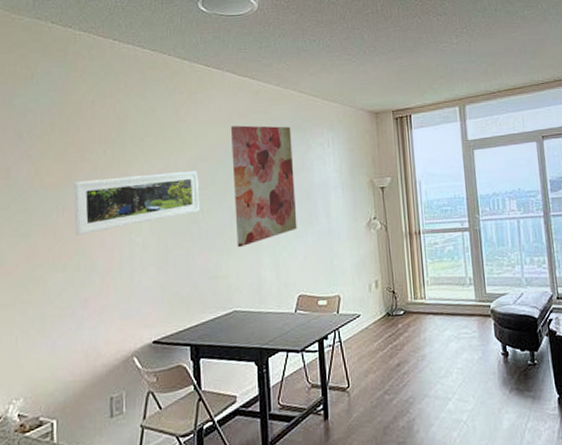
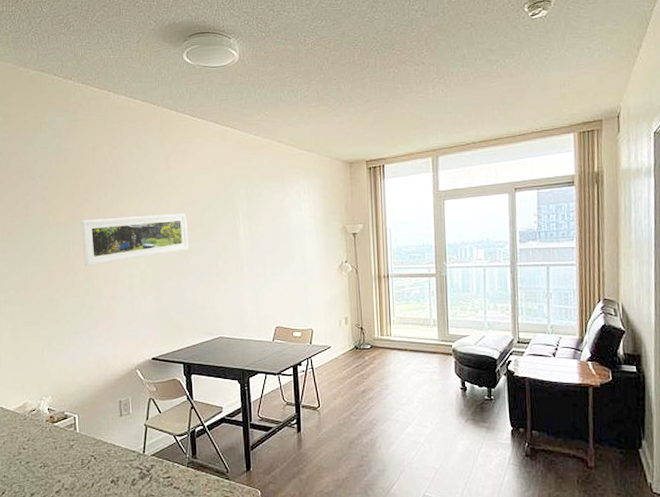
wall art: present [230,125,297,248] -> none [214,173,275,283]

